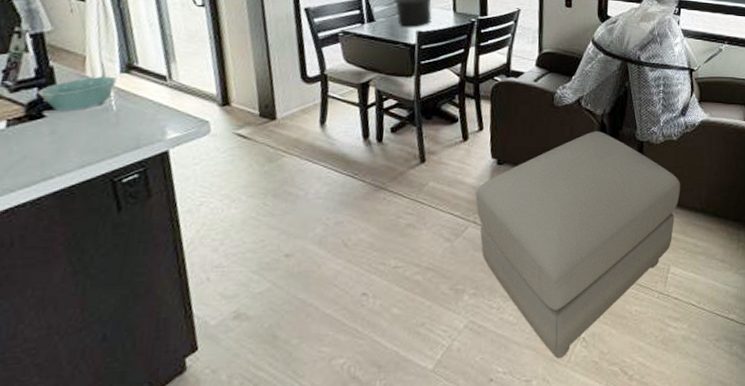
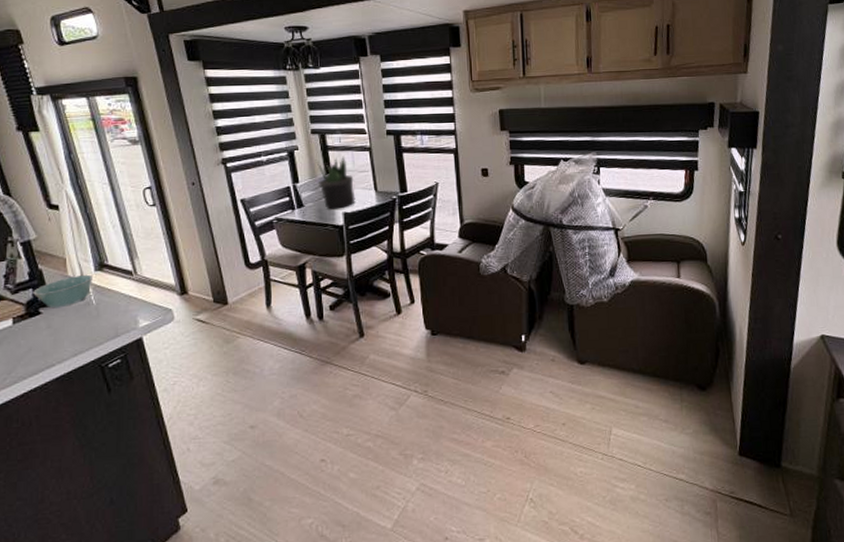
ottoman: present [475,131,680,359] -> none [414,297,616,519]

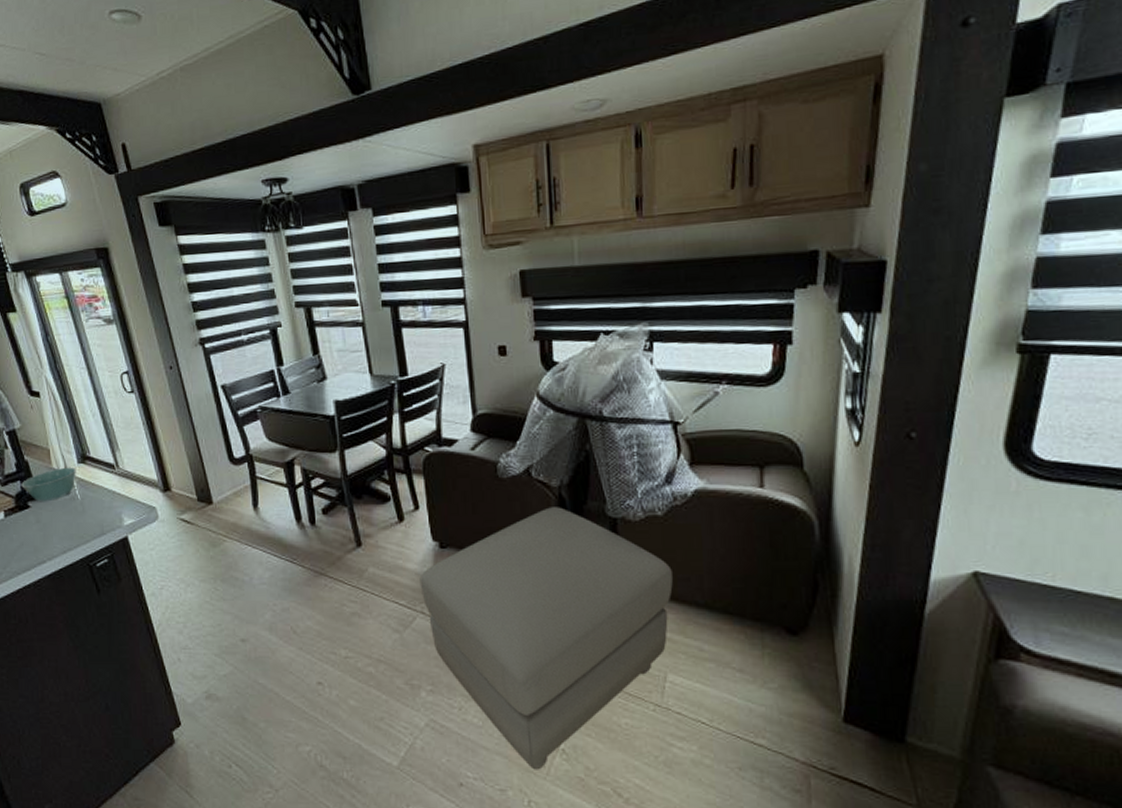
planter: present [315,156,356,209] -> none [300,333,348,397]
ottoman: none [414,297,616,519] -> present [419,507,673,770]

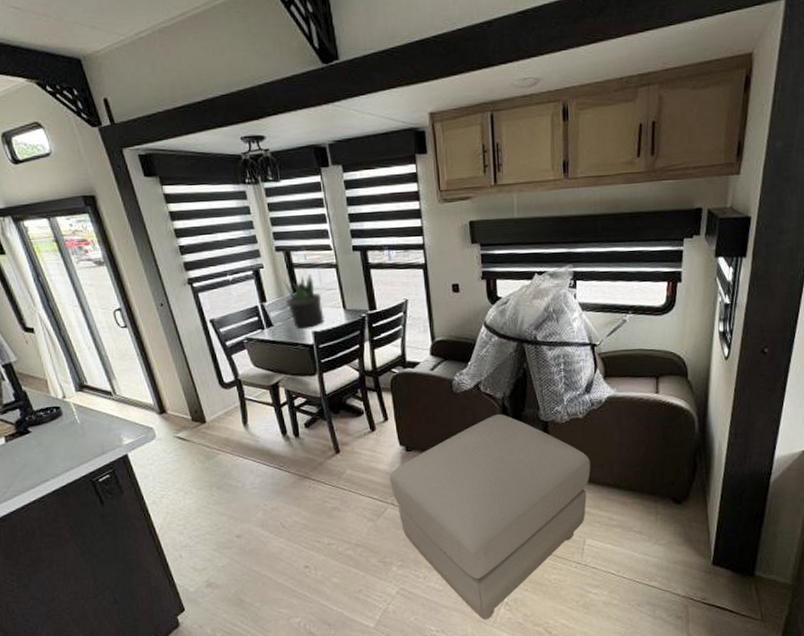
bowl: present [21,467,76,502] -> none [20,395,75,428]
planter: none [300,333,348,397] -> present [281,273,325,329]

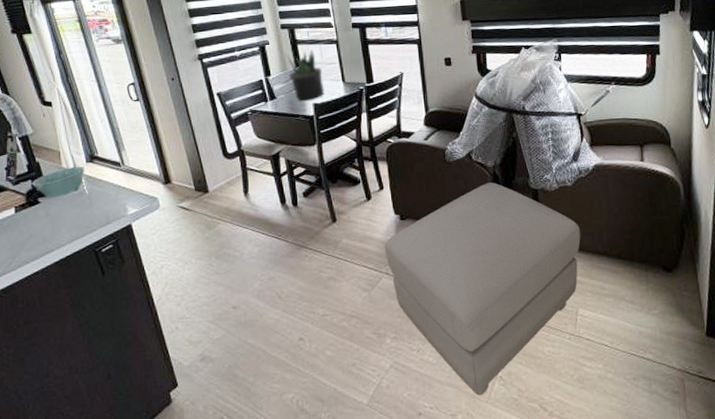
bowl: none [20,395,75,428] -> present [32,166,85,198]

